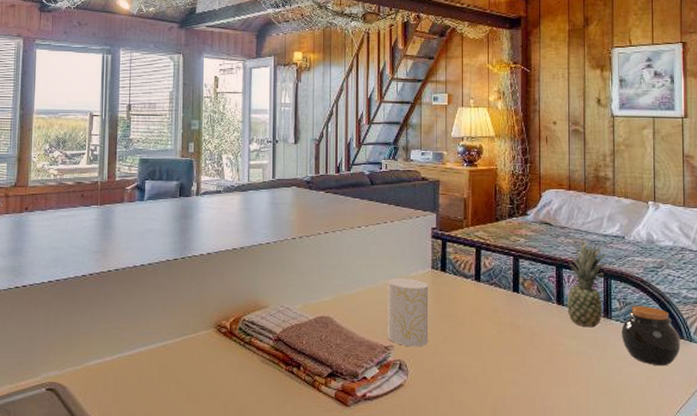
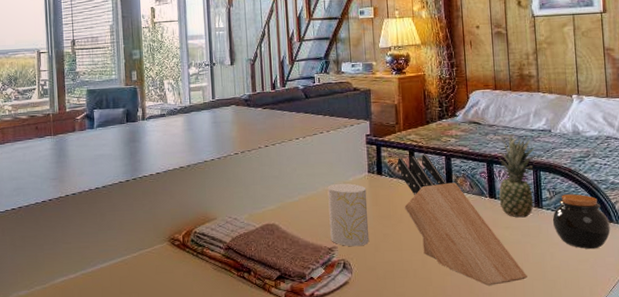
knife block: none [462,253,592,398] -> present [397,154,527,286]

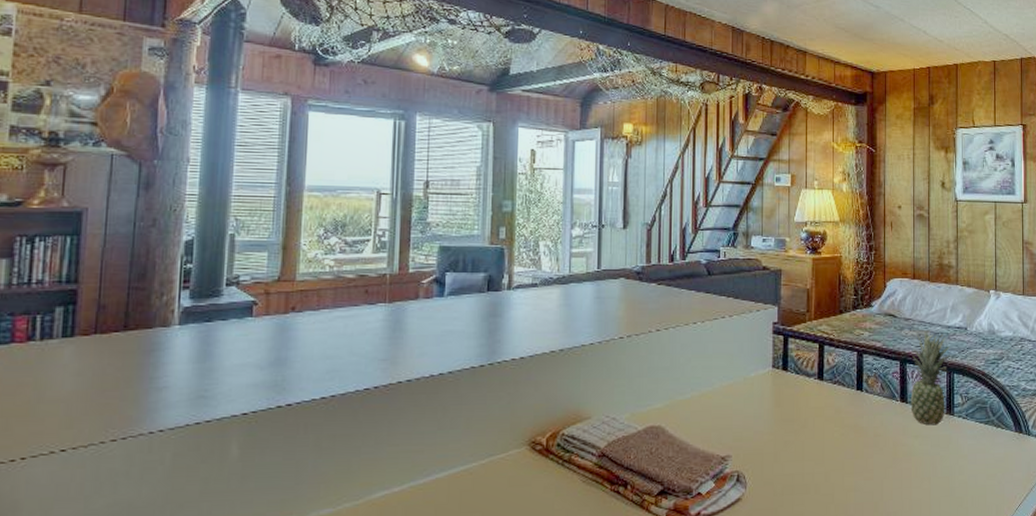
cup: present [327,183,370,247] -> none [724,380,769,456]
knife block: present [397,154,527,286] -> none [805,348,934,503]
jar: present [552,194,610,250] -> none [963,400,1019,463]

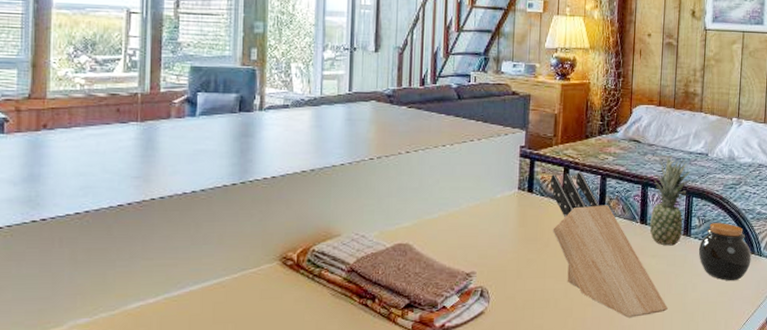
knife block: none [805,348,934,503] -> present [550,172,668,318]
jar: none [963,400,1019,463] -> present [698,223,752,281]

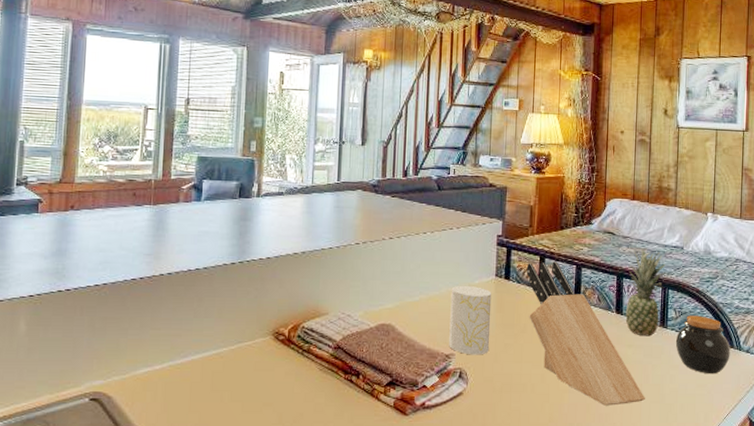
cup: none [469,201,514,273] -> present [449,286,492,355]

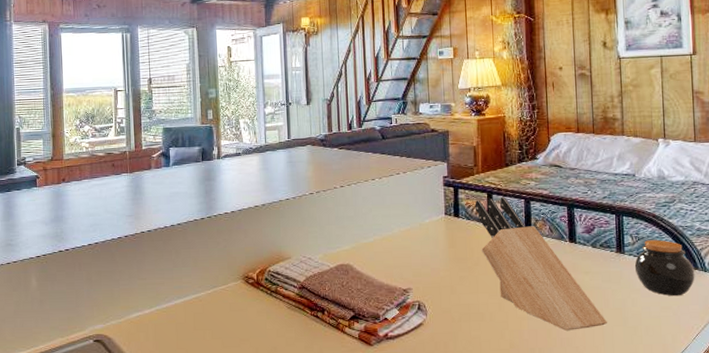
cup: present [449,286,492,355] -> none [403,225,445,289]
fruit: present [625,249,666,336] -> none [579,179,619,263]

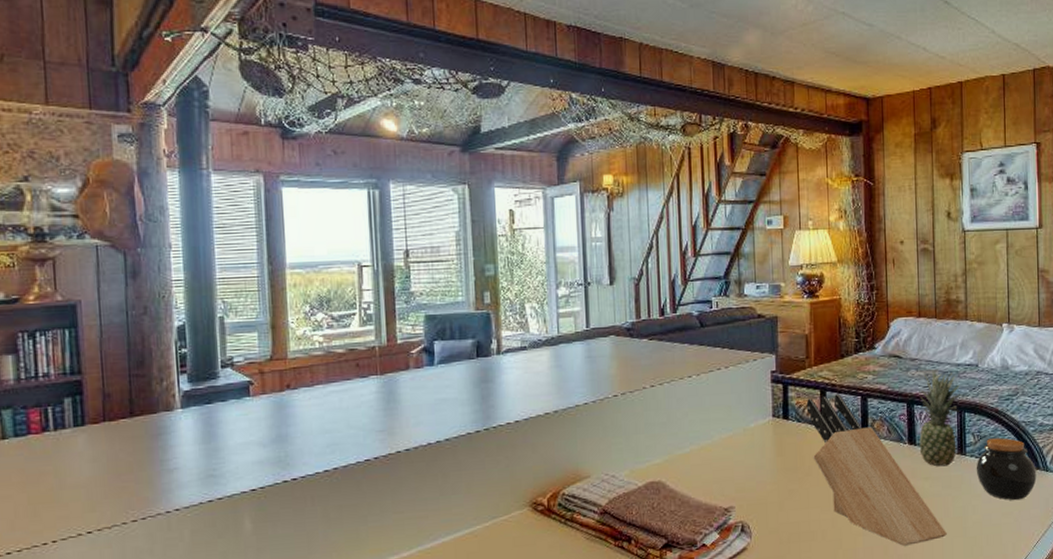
fruit: none [579,179,619,263] -> present [919,371,961,467]

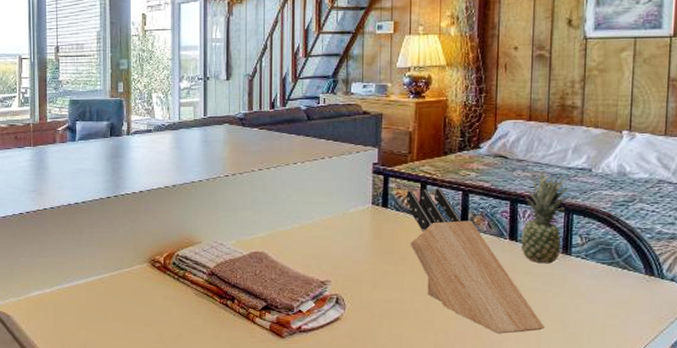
jar: present [976,438,1037,501] -> none [581,242,650,304]

